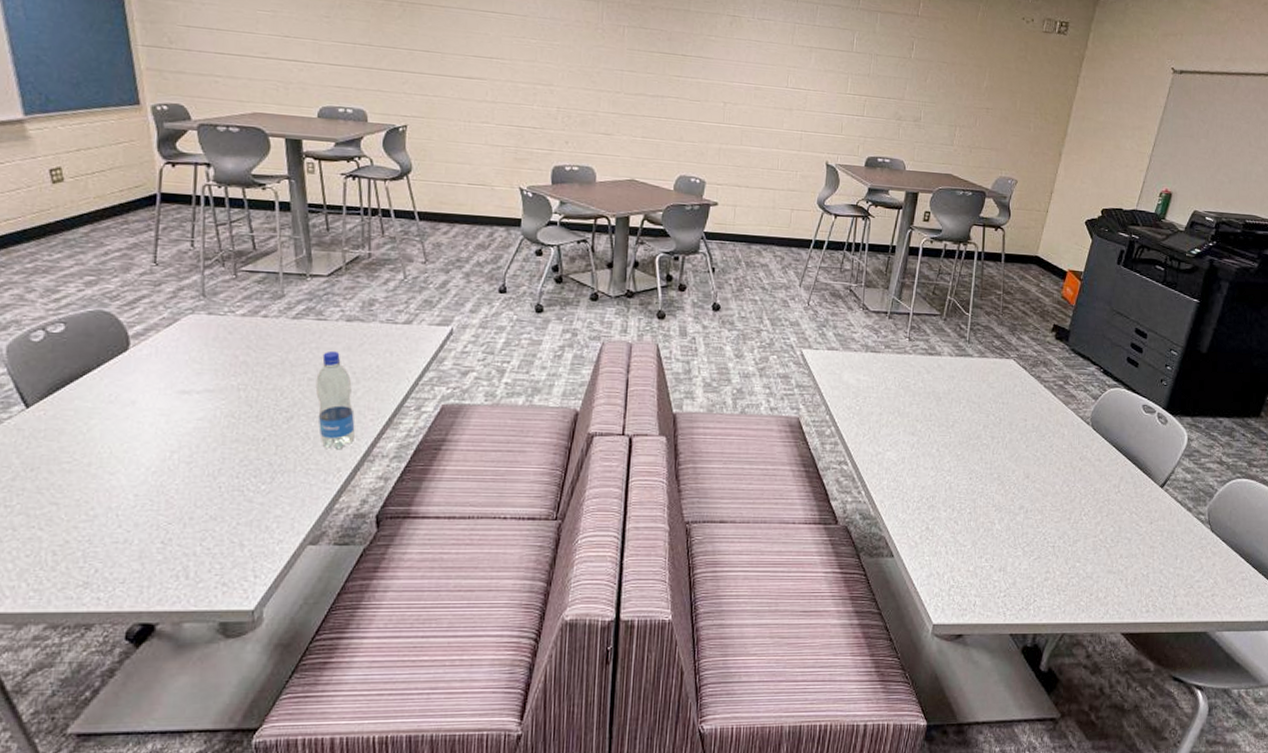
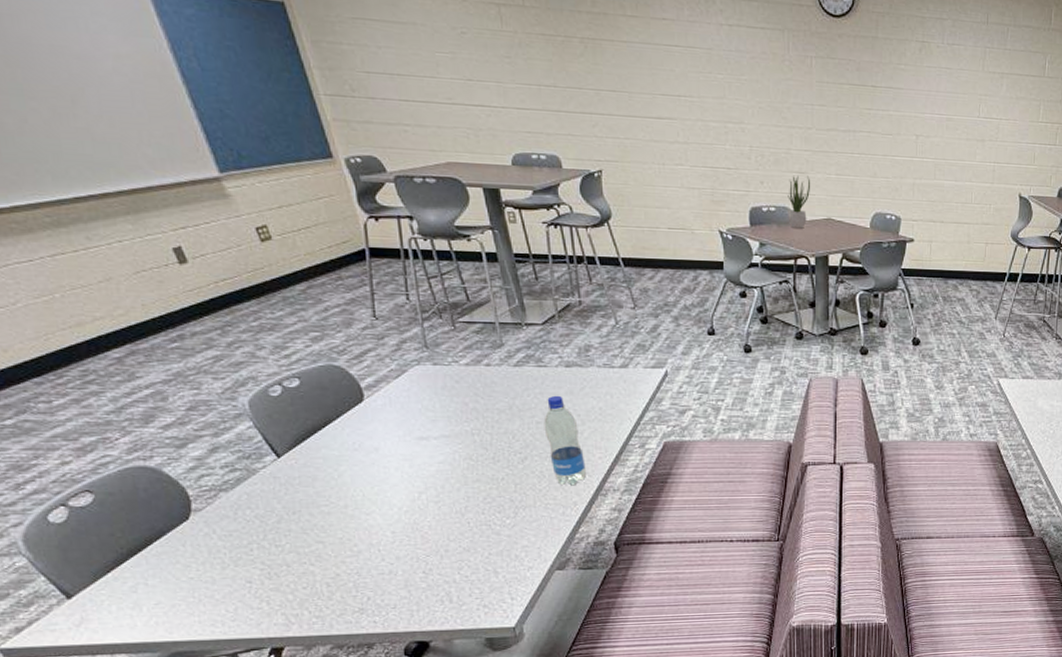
potted plant: none [590,136,615,189] -> present [788,175,810,229]

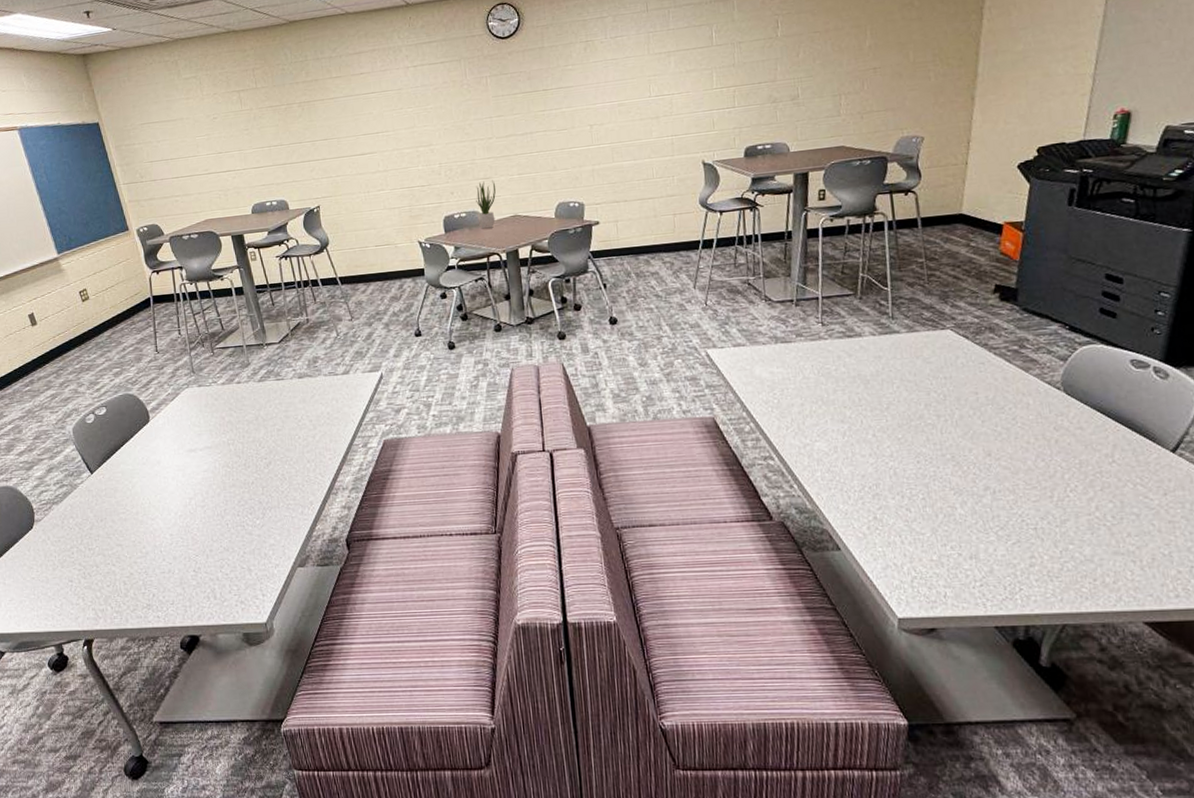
bottle: present [544,395,586,486] -> none [283,404,319,487]

